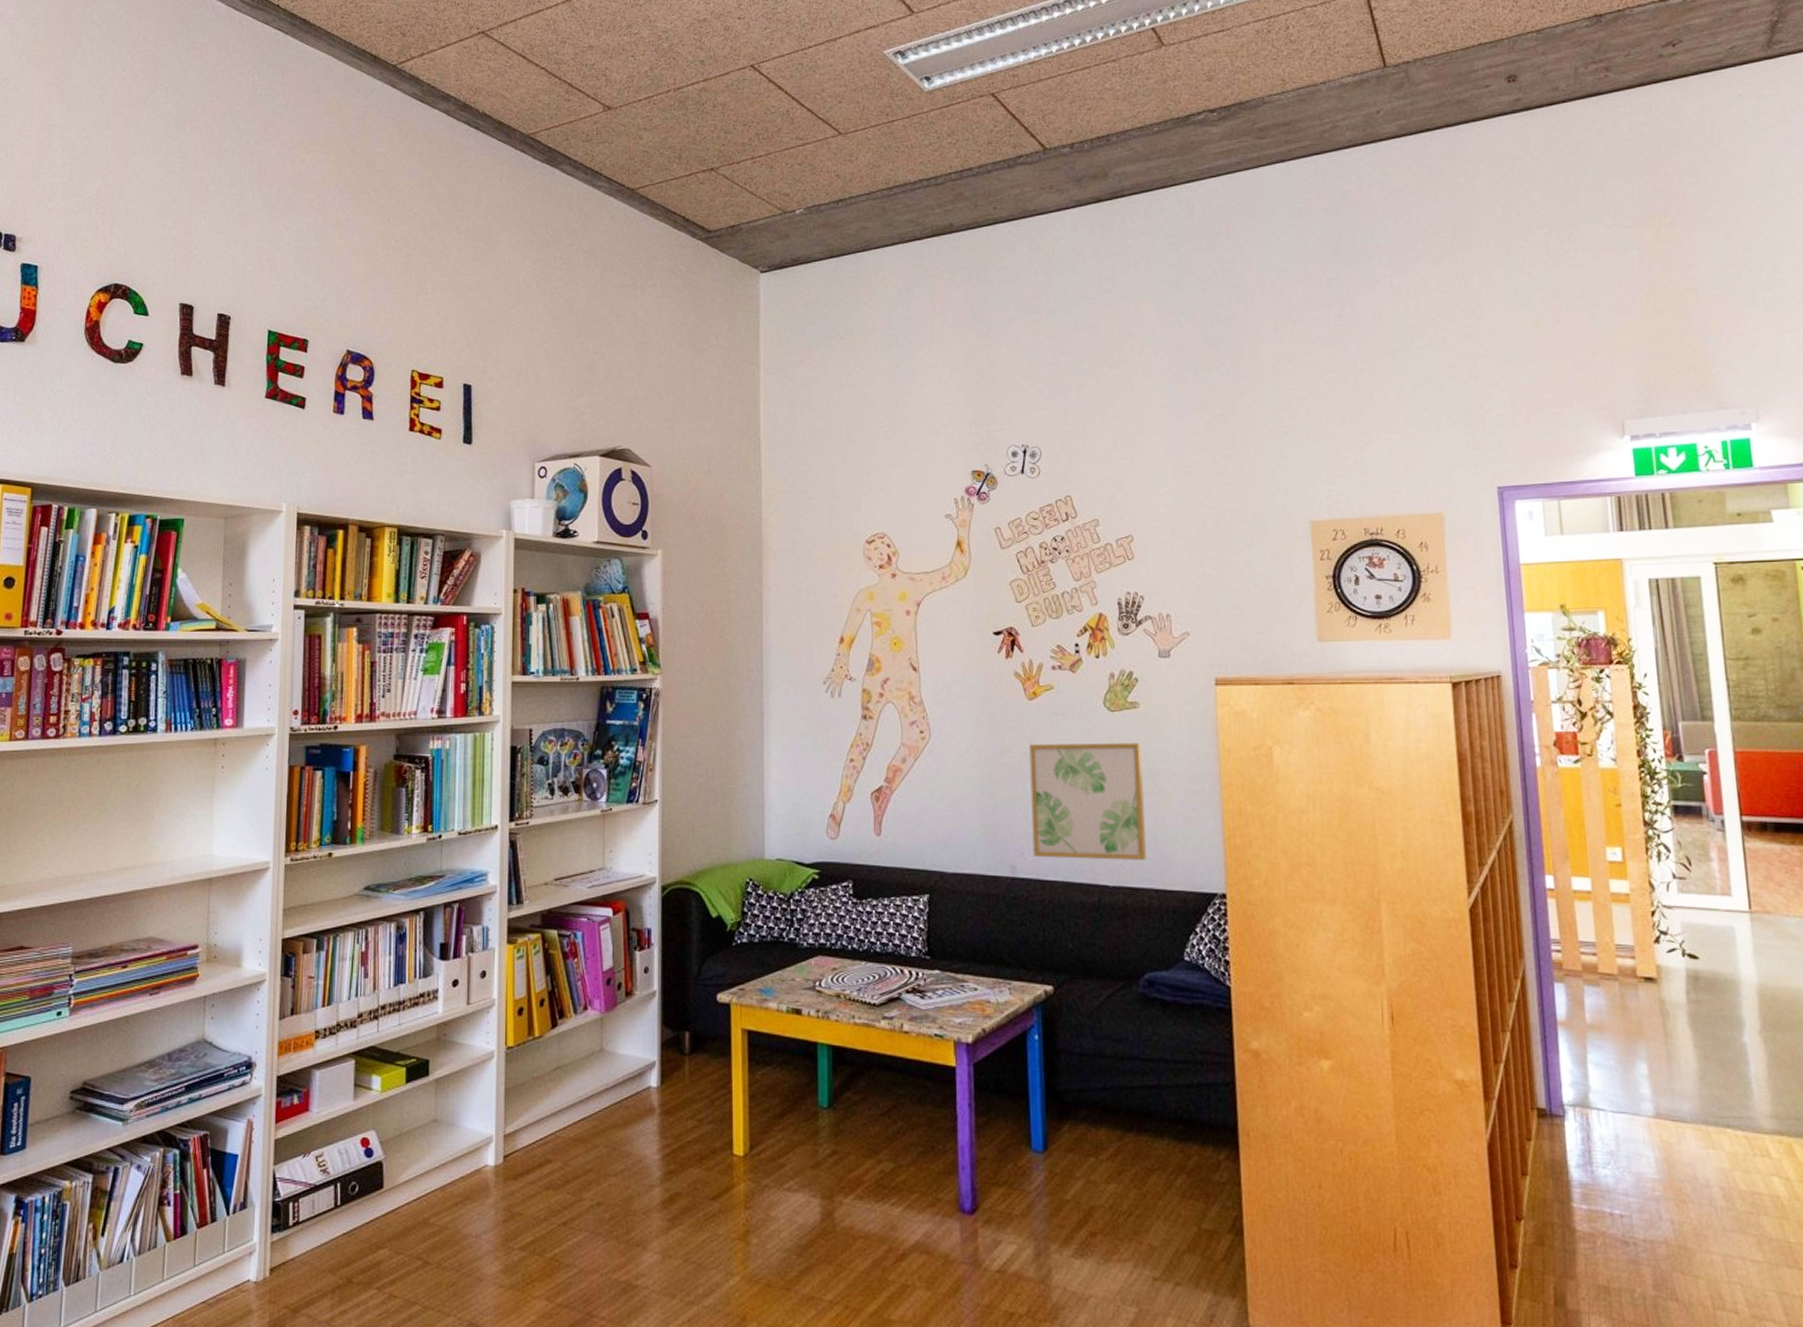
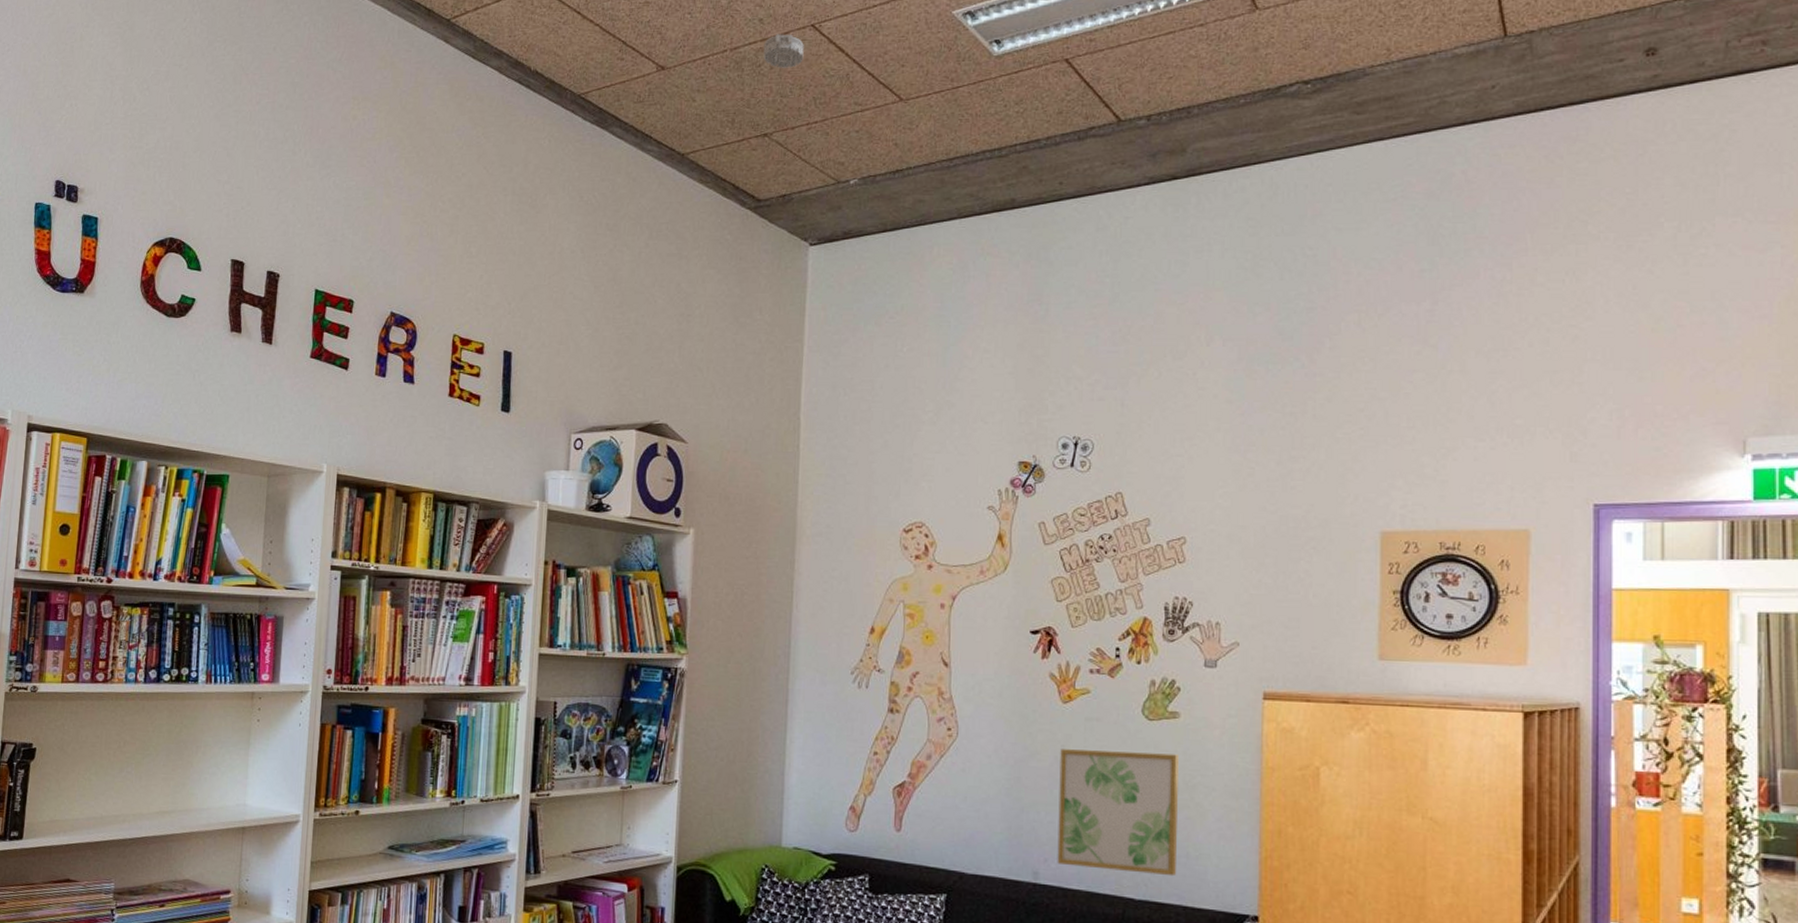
smoke detector: none [706,74,745,107] -> present [763,34,804,68]

